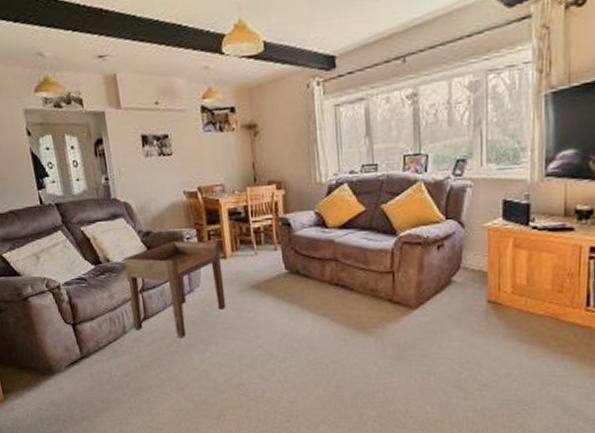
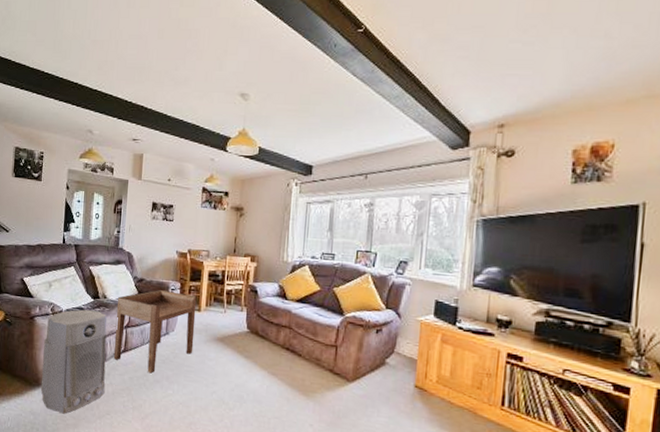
air purifier: none [44,278,133,399] -> present [40,309,107,414]

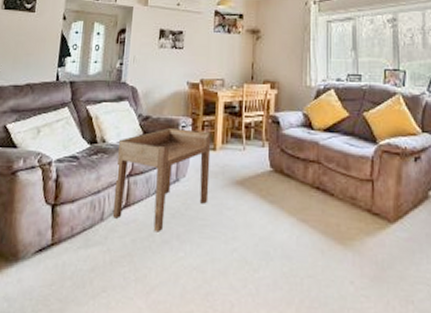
air purifier: present [40,309,107,414] -> none [19,158,106,297]

